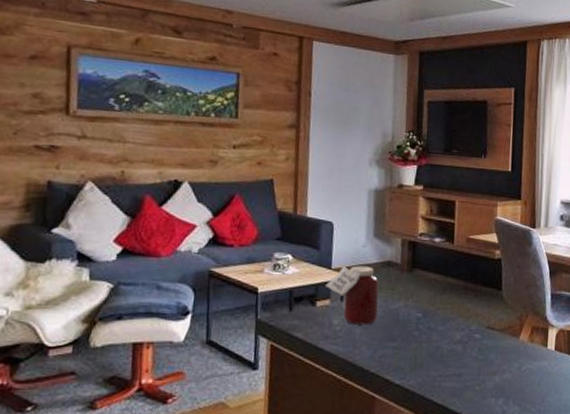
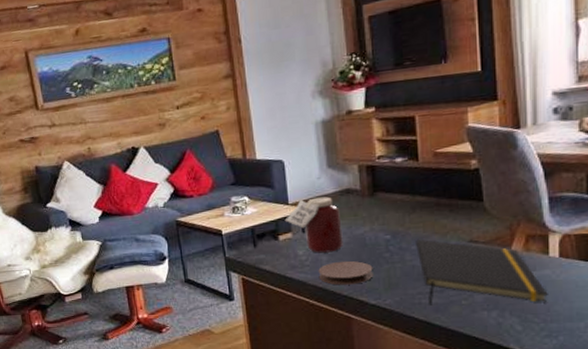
coaster: none [349,335,402,362] -> present [318,260,374,285]
notepad: none [442,320,544,392] -> present [416,239,548,306]

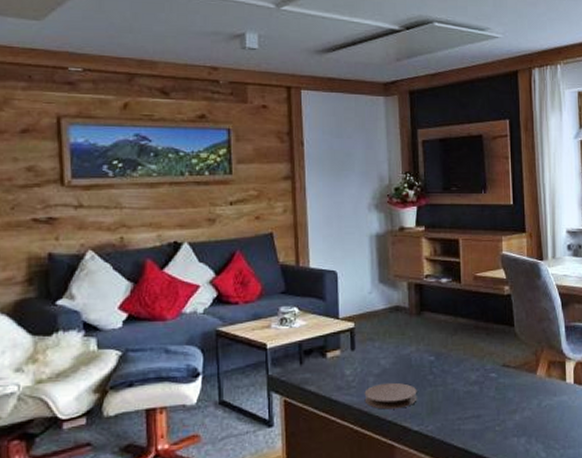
jar: present [284,196,343,253] -> none [334,313,390,374]
notepad: present [416,239,548,306] -> none [457,361,566,432]

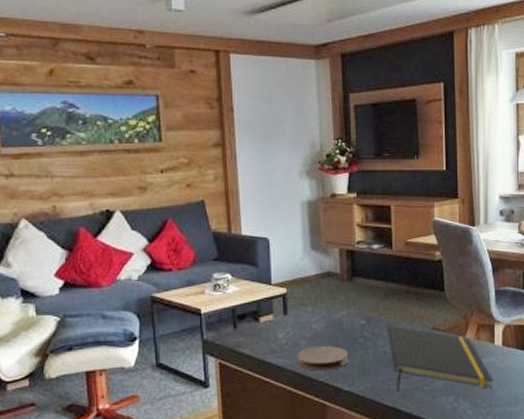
notepad: none [457,361,566,432] -> present [387,325,493,392]

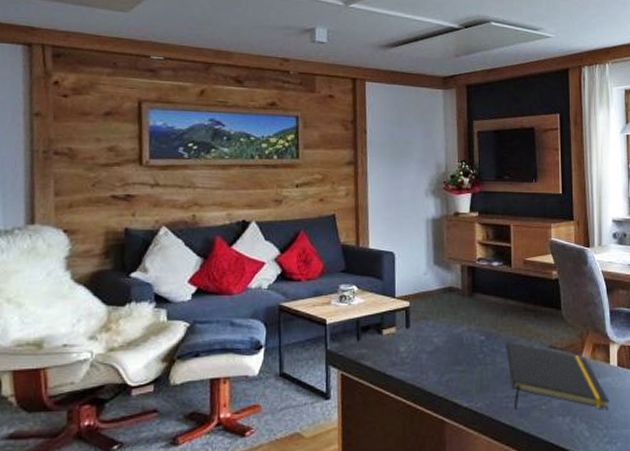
coaster: present [297,345,349,371] -> none [417,360,468,386]

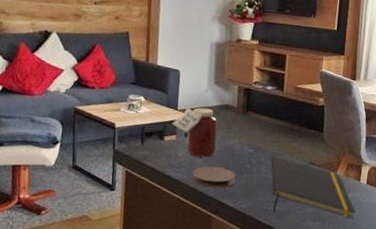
jar: none [390,293,443,351] -> present [172,108,218,158]
coaster: none [417,360,468,386] -> present [191,166,236,188]

